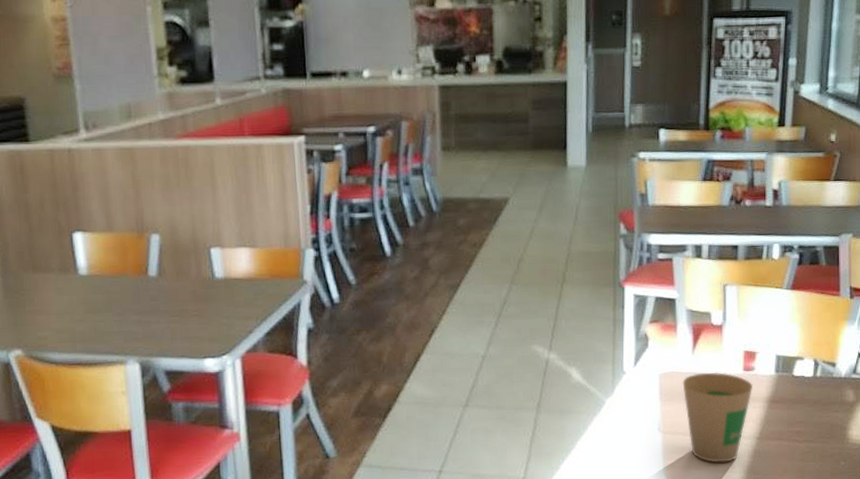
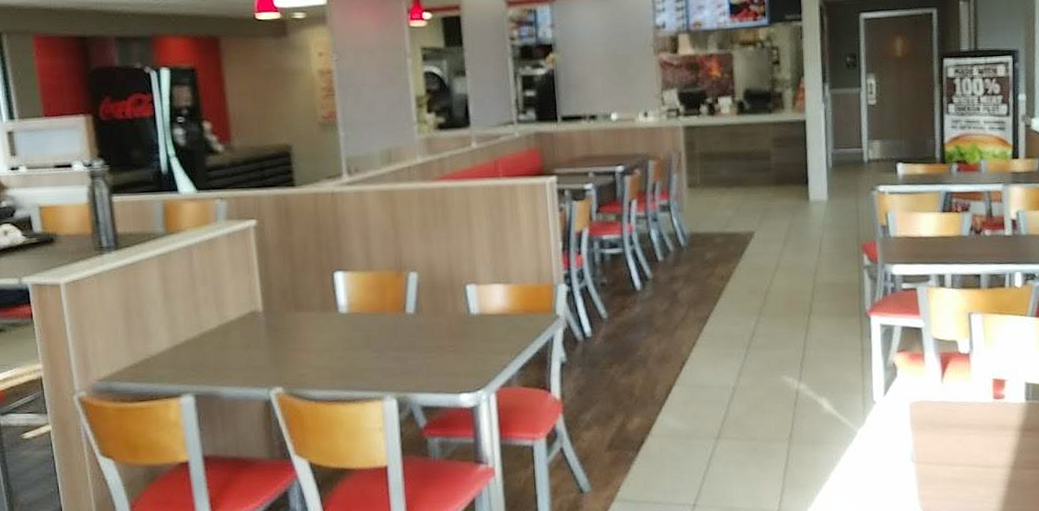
paper cup: present [682,372,753,463] -> none [933,400,1004,494]

